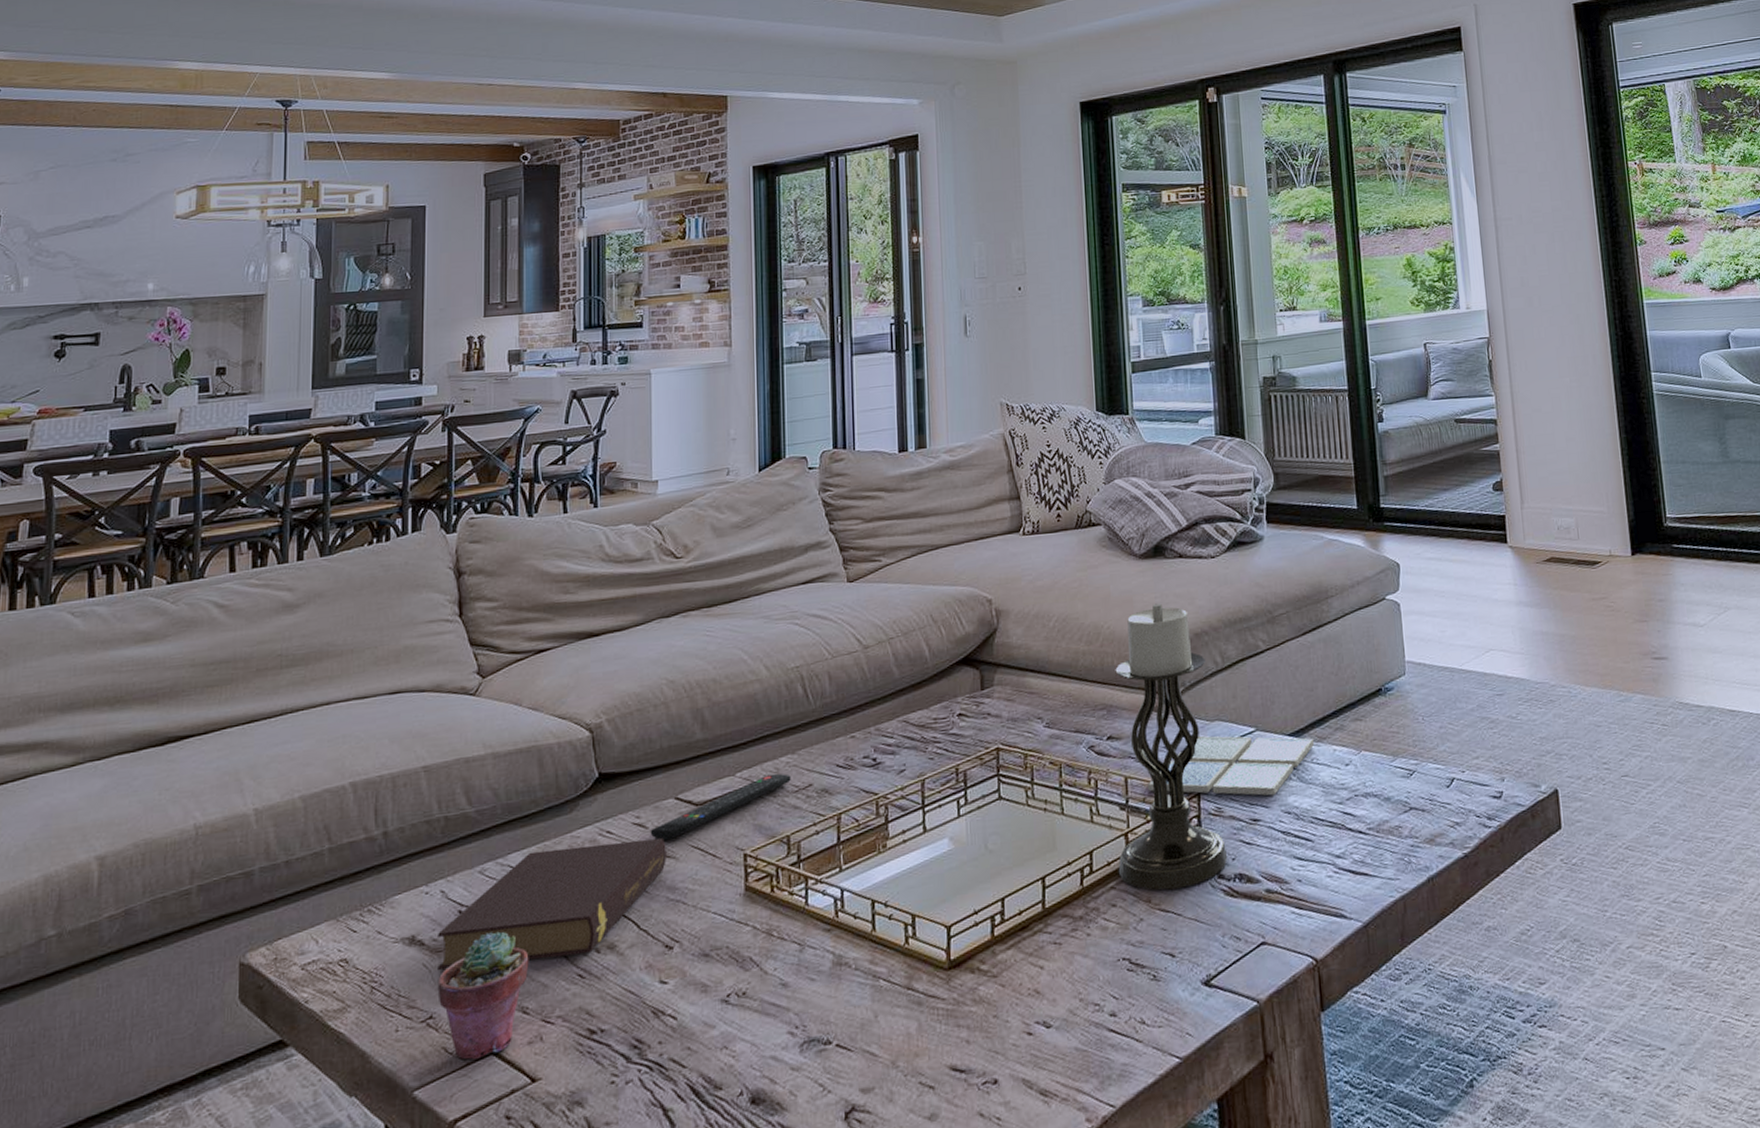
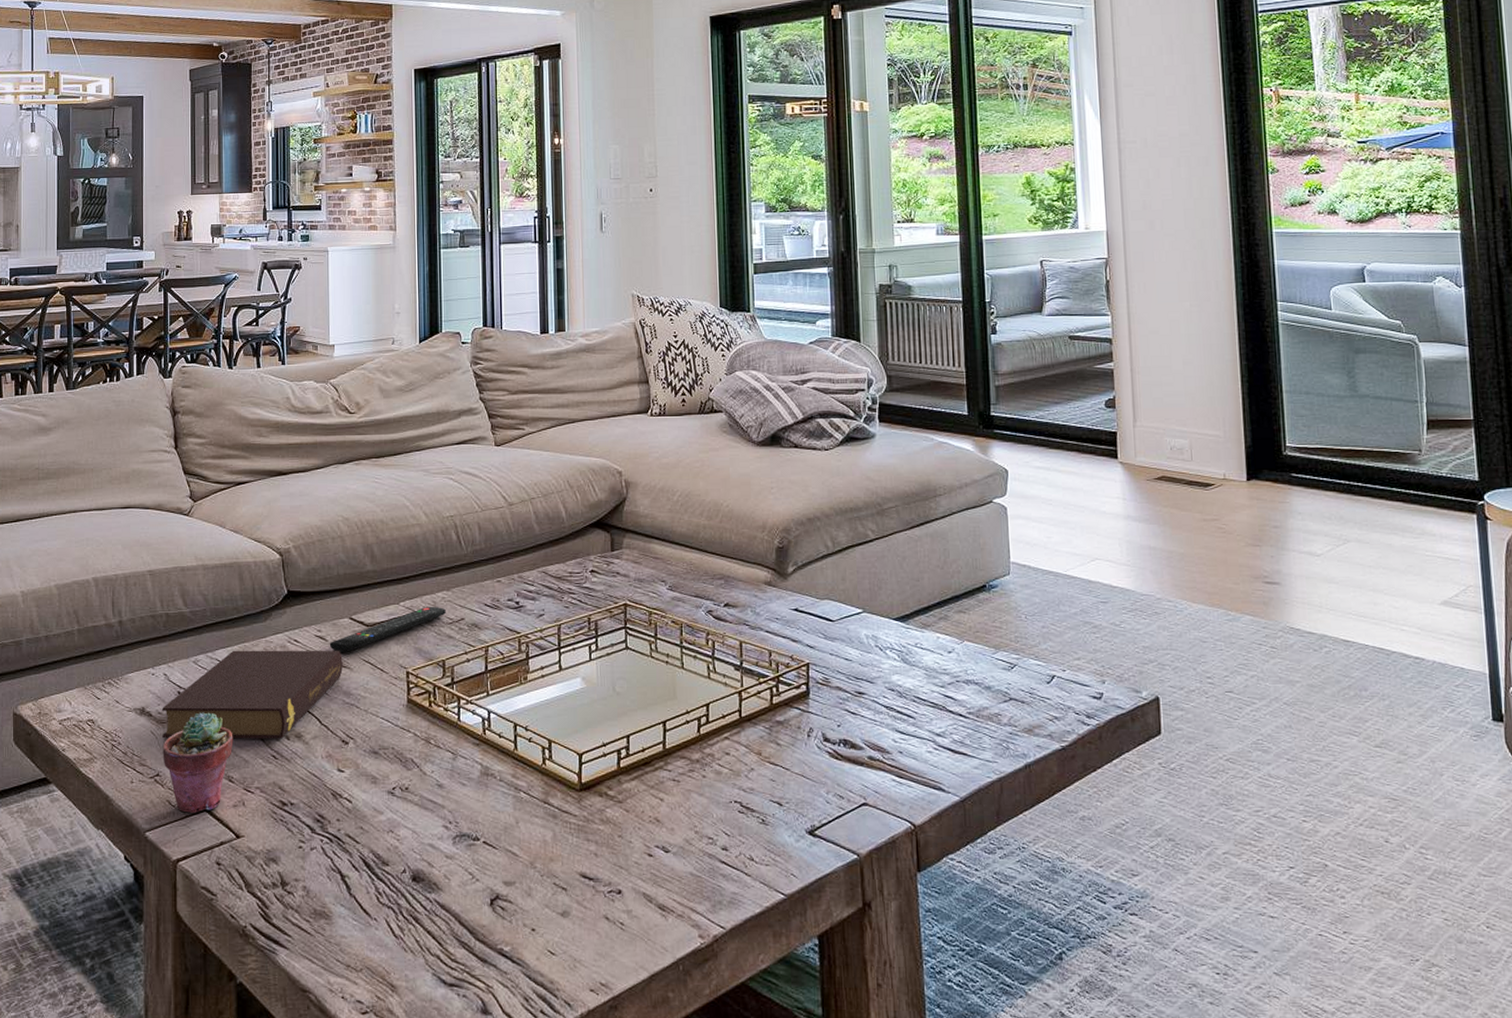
candle holder: present [1115,603,1228,891] -> none [732,488,834,746]
drink coaster: present [1148,735,1314,796] -> none [761,611,918,673]

